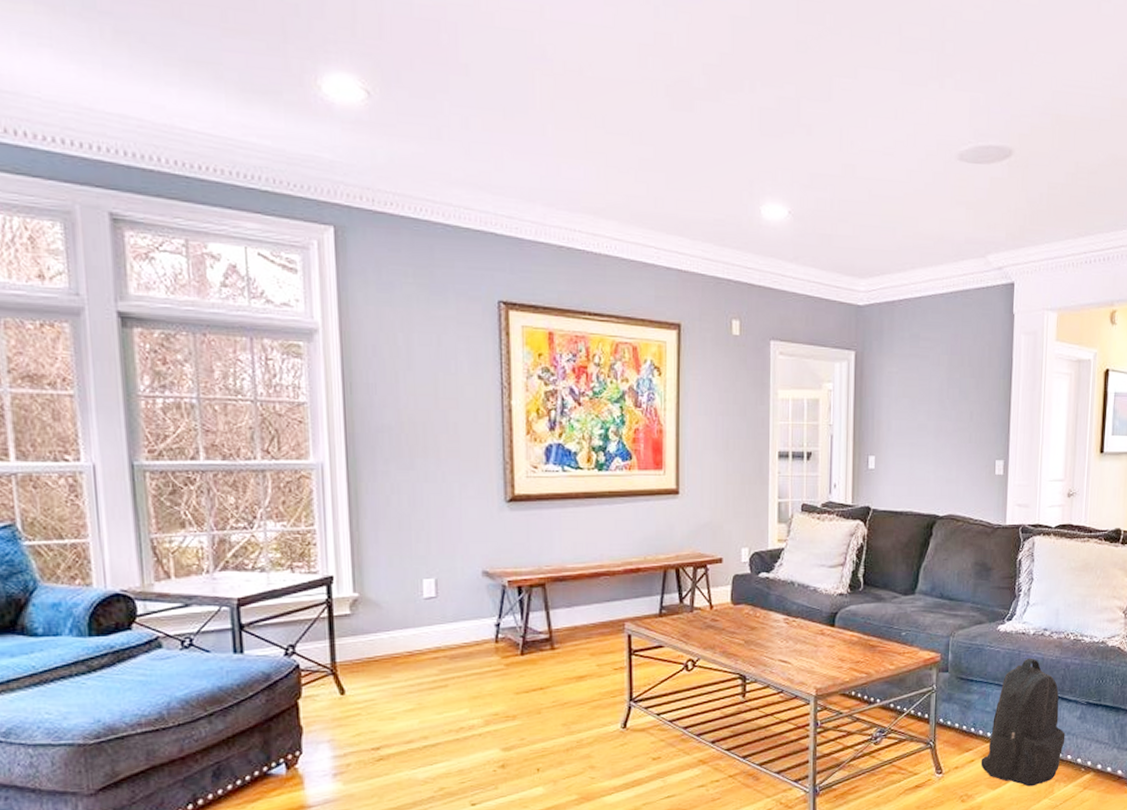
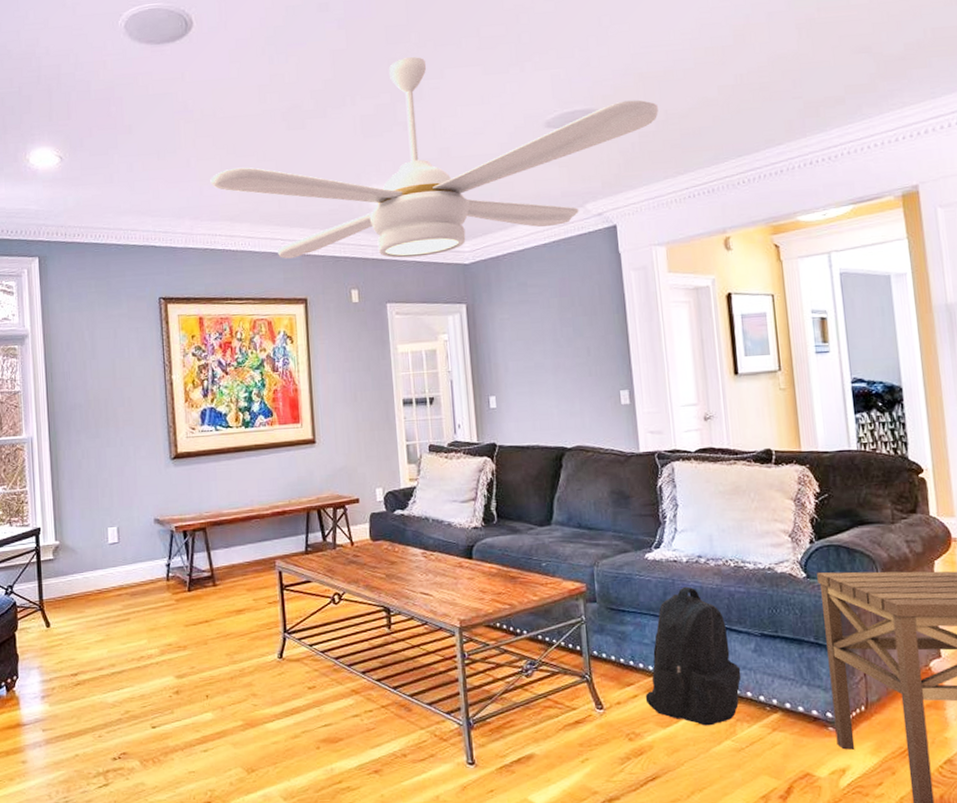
ceiling fan: none [571,44,1070,291] -> present [210,57,658,259]

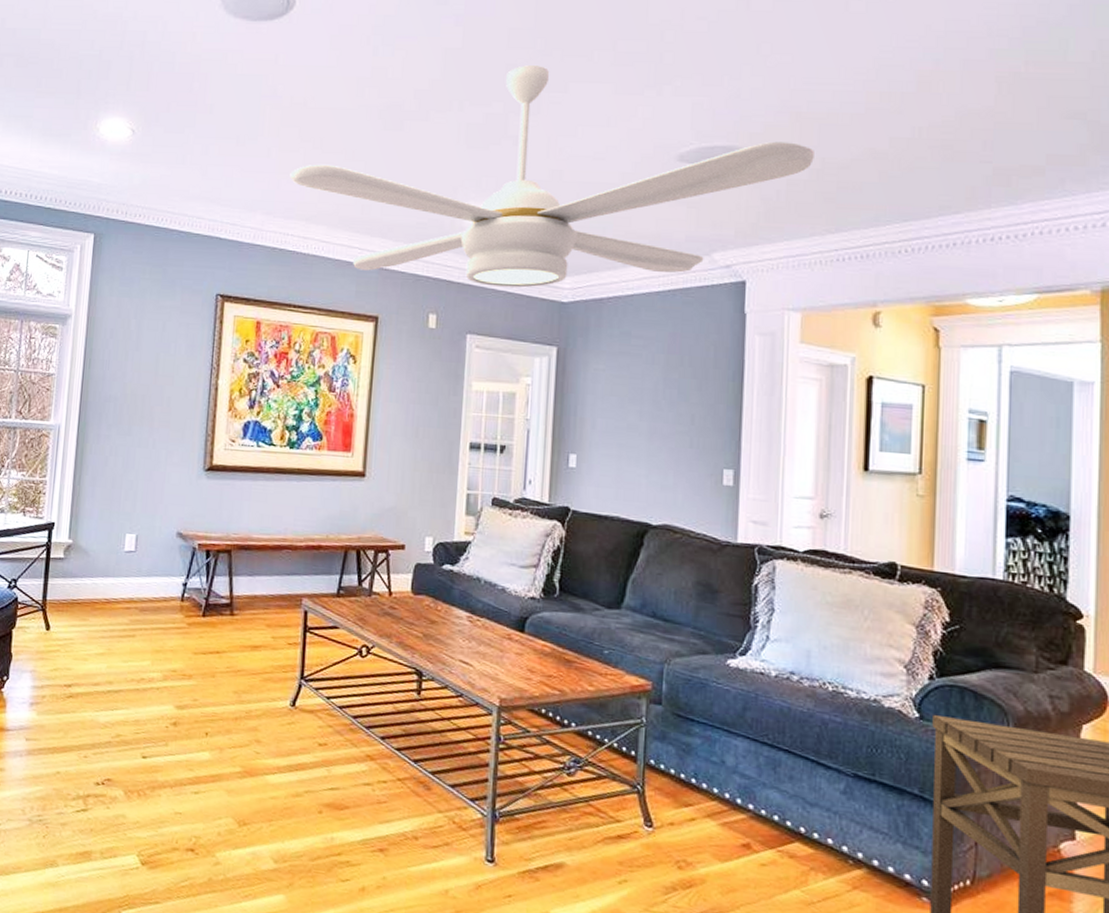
backpack: present [645,586,742,726] -> none [704,704,824,870]

